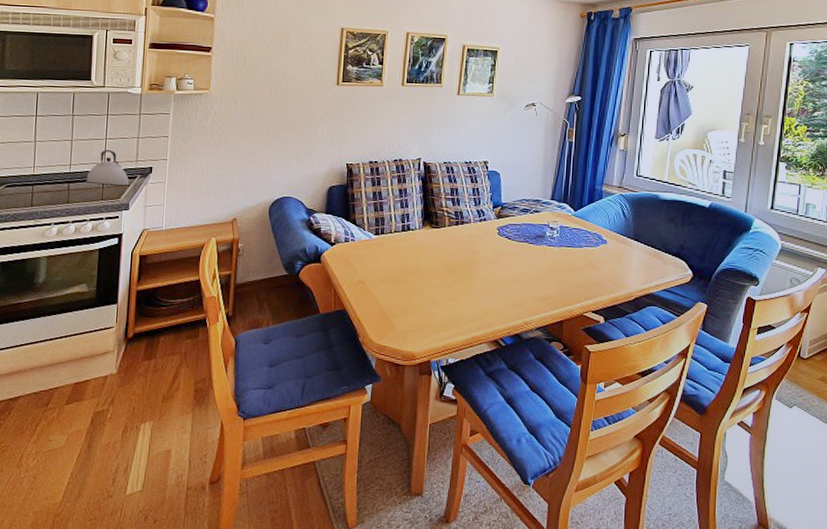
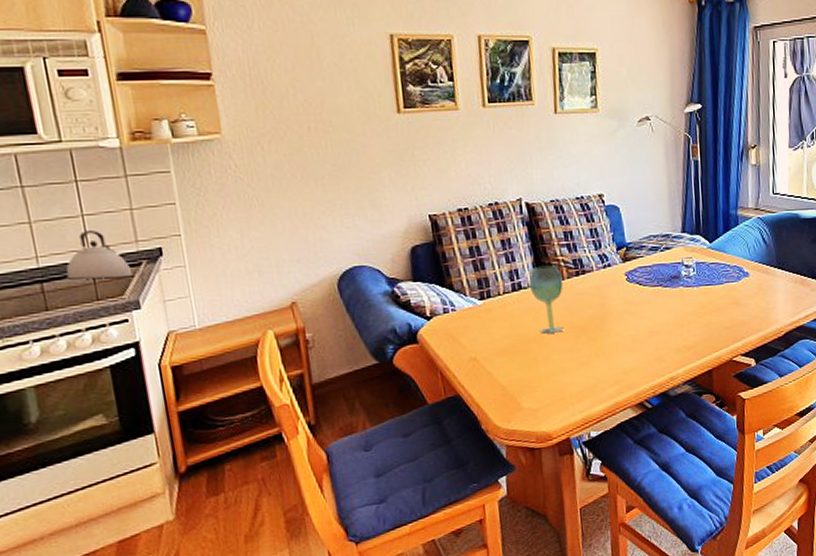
wine glass: none [416,213,444,270] -> present [528,265,565,334]

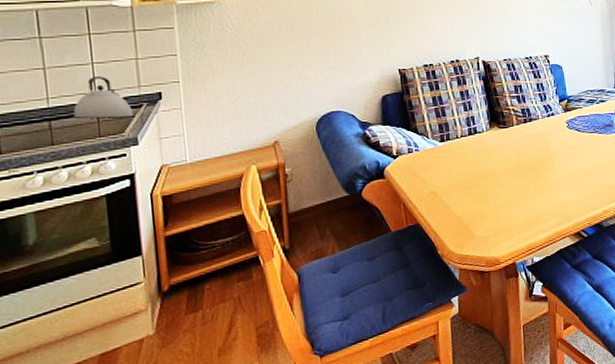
wine glass: present [528,265,565,334] -> none [483,113,513,172]

